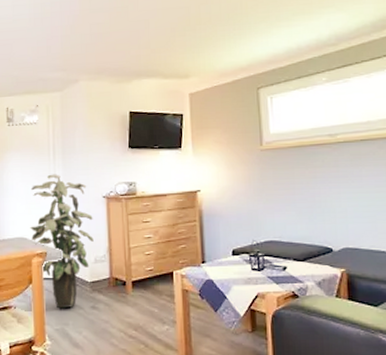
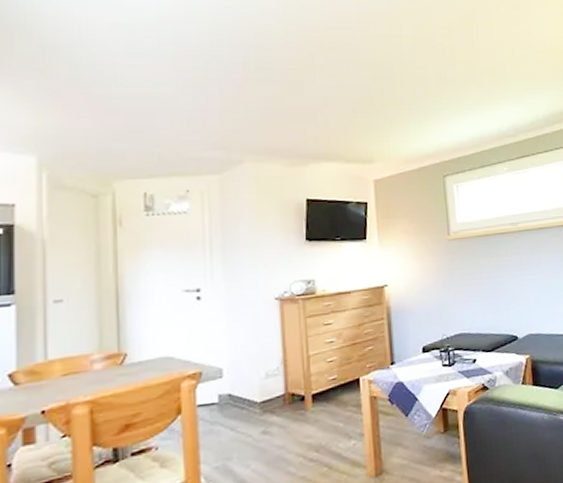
indoor plant: present [30,174,94,309] -> none [178,274,264,441]

